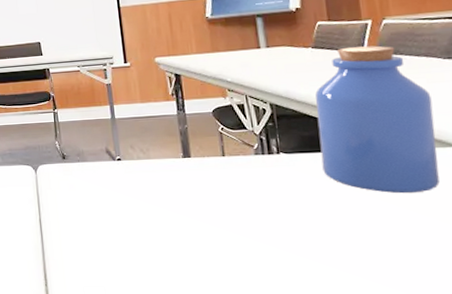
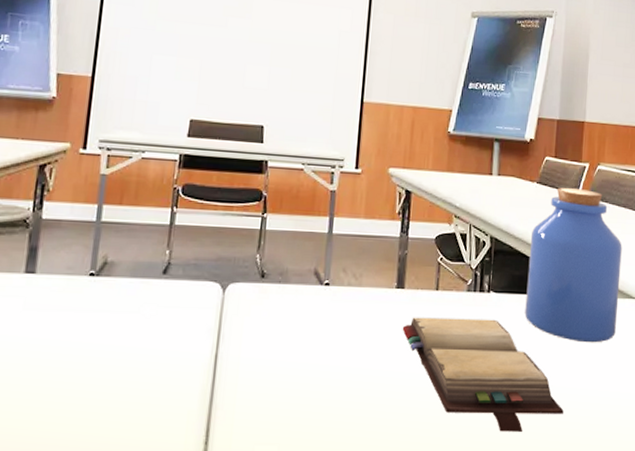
hardback book: none [195,177,388,279] -> present [402,317,563,432]

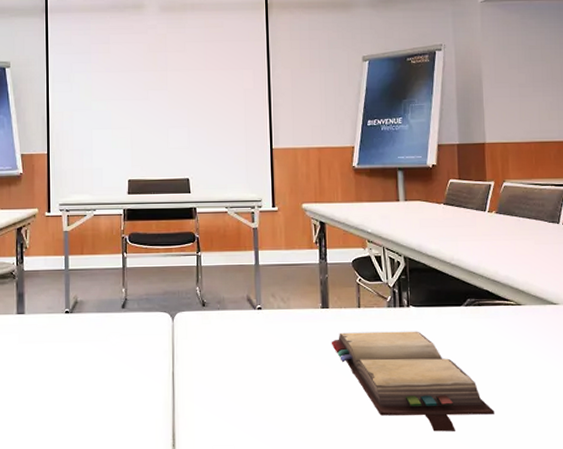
jar: present [525,187,622,343] -> none [443,205,539,348]

